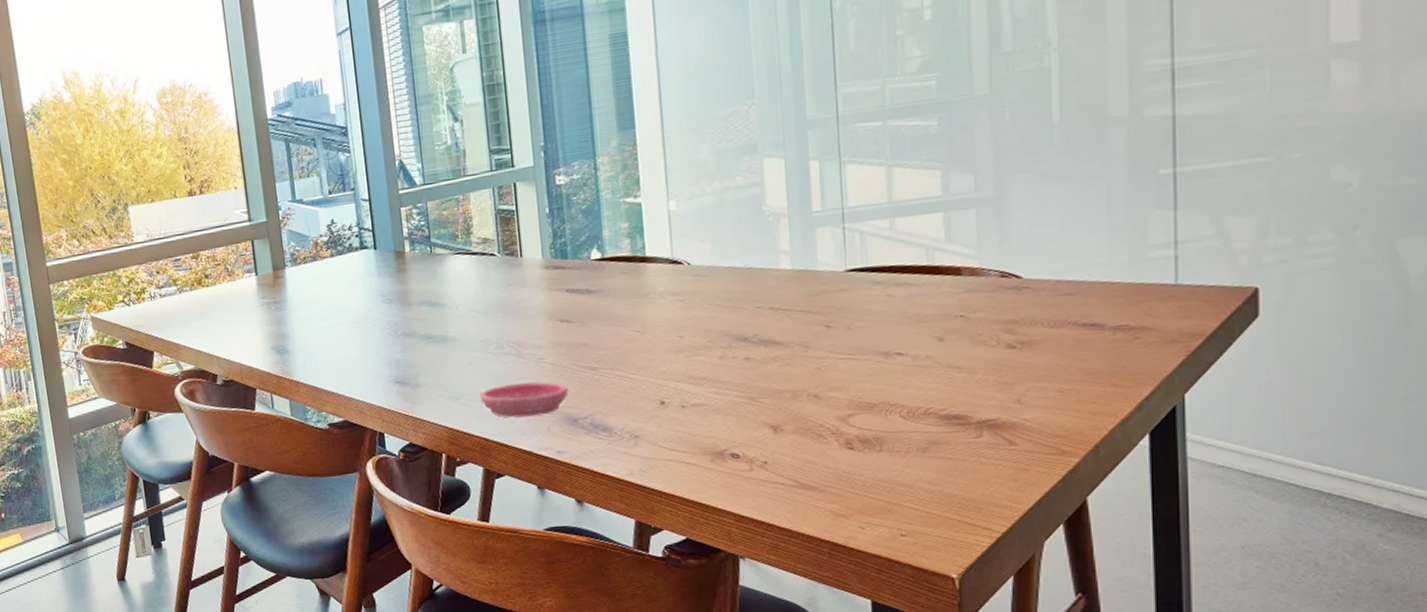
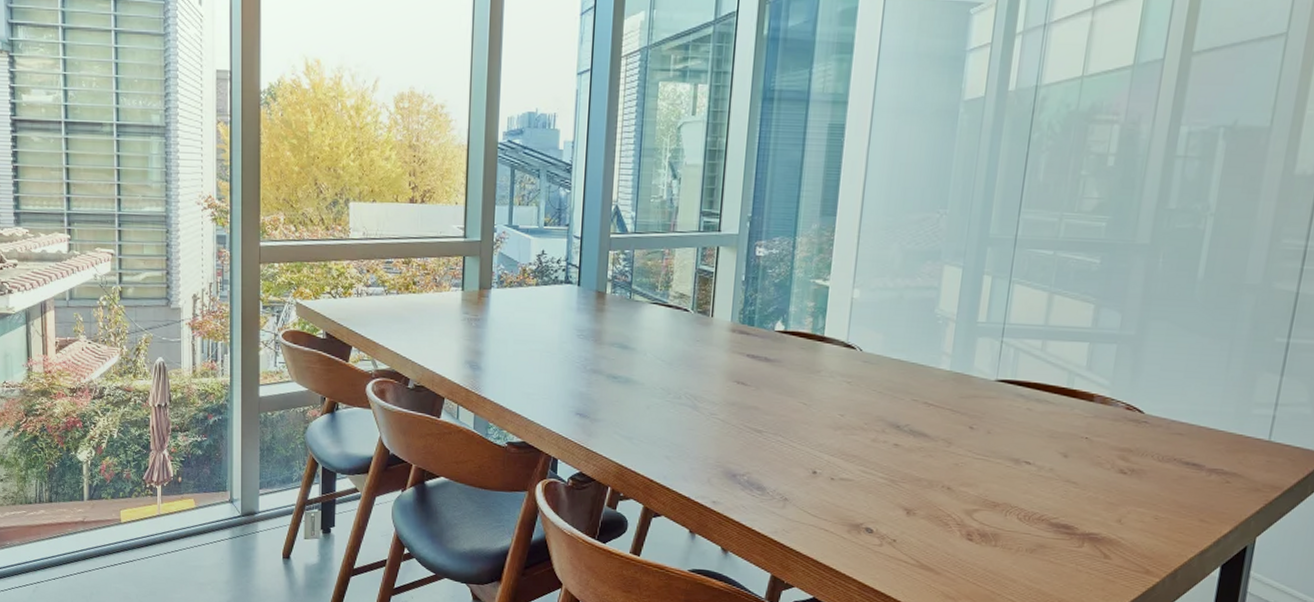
saucer: present [479,382,568,418] -> none [651,432,733,466]

